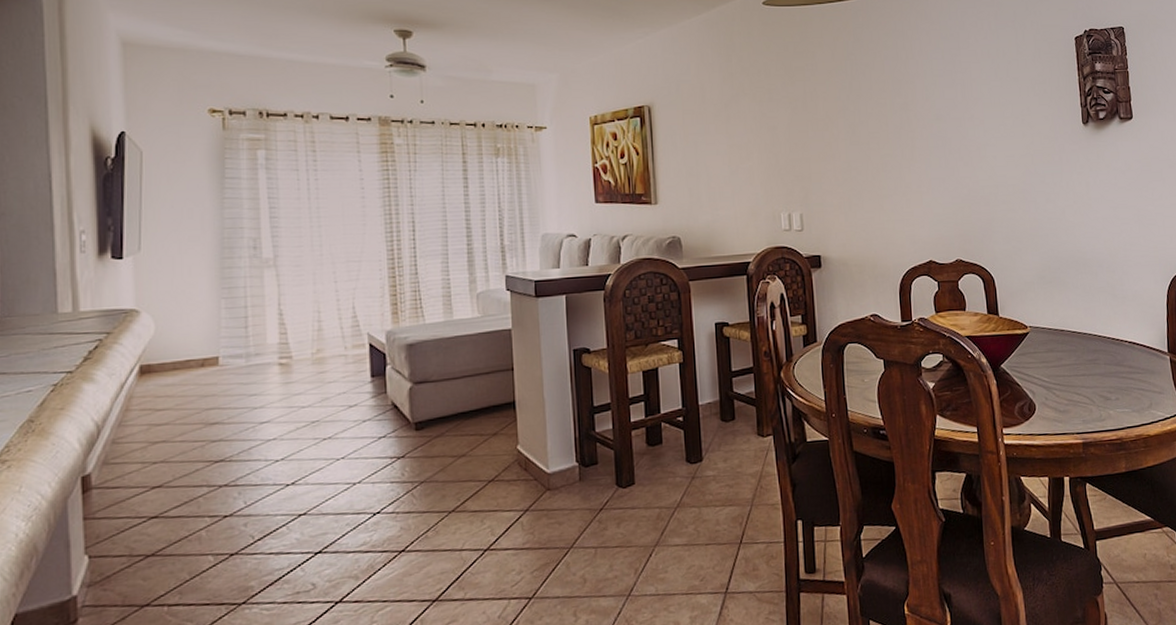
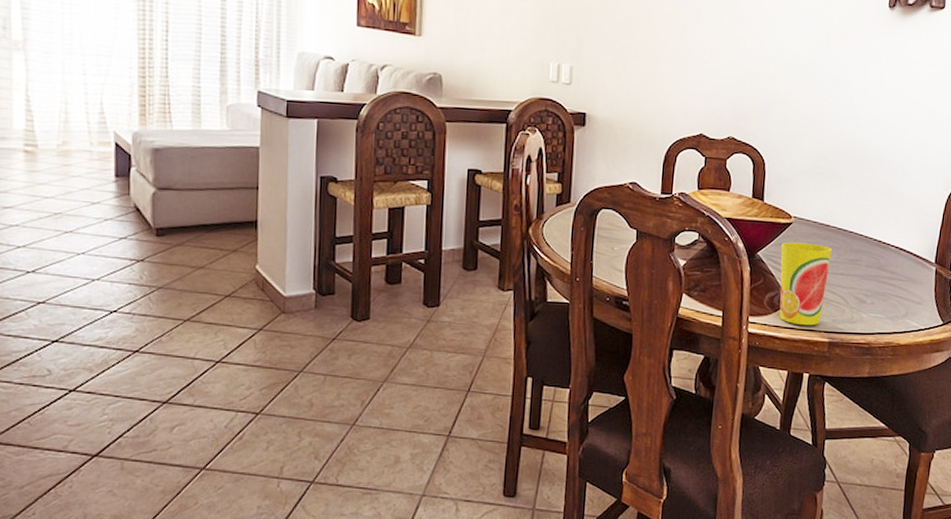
cup: none [1022,349,1072,430] -> present [779,242,832,326]

